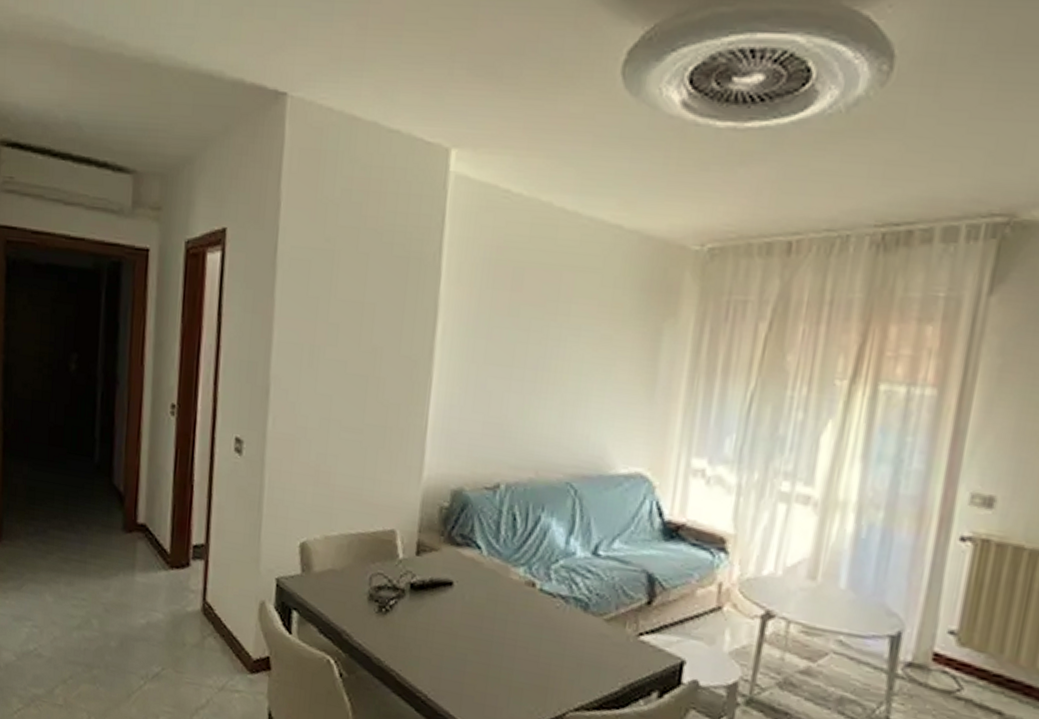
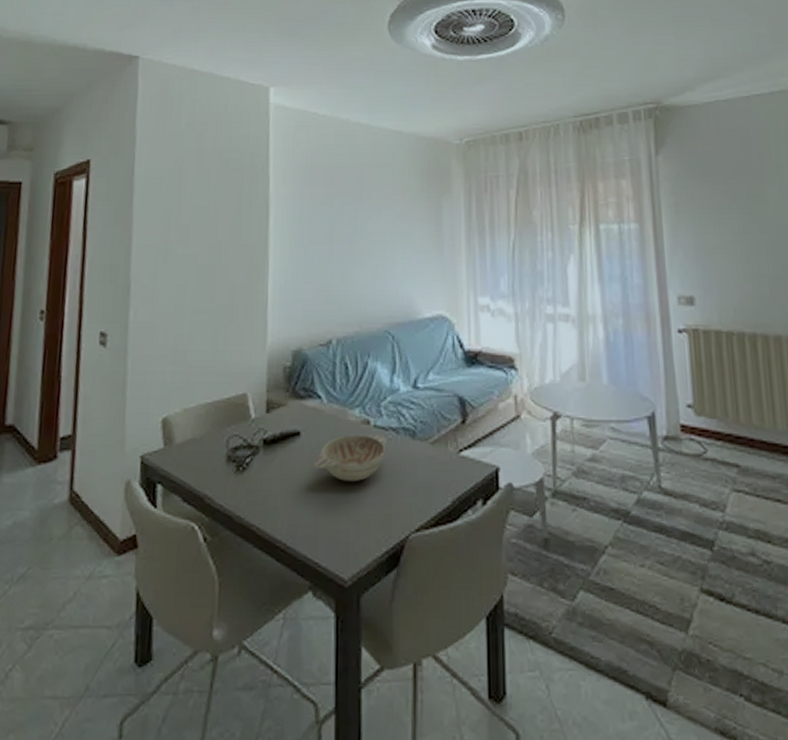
decorative bowl: none [465,594,553,647] -> present [314,434,386,481]

